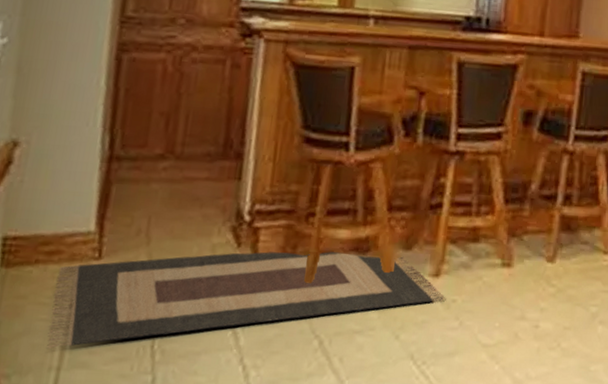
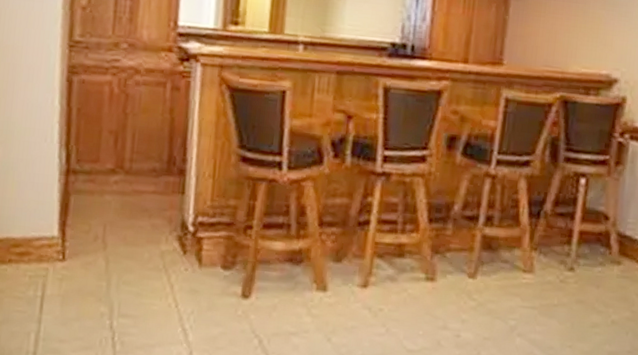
rug: present [47,252,446,349] -> none [23,259,374,336]

